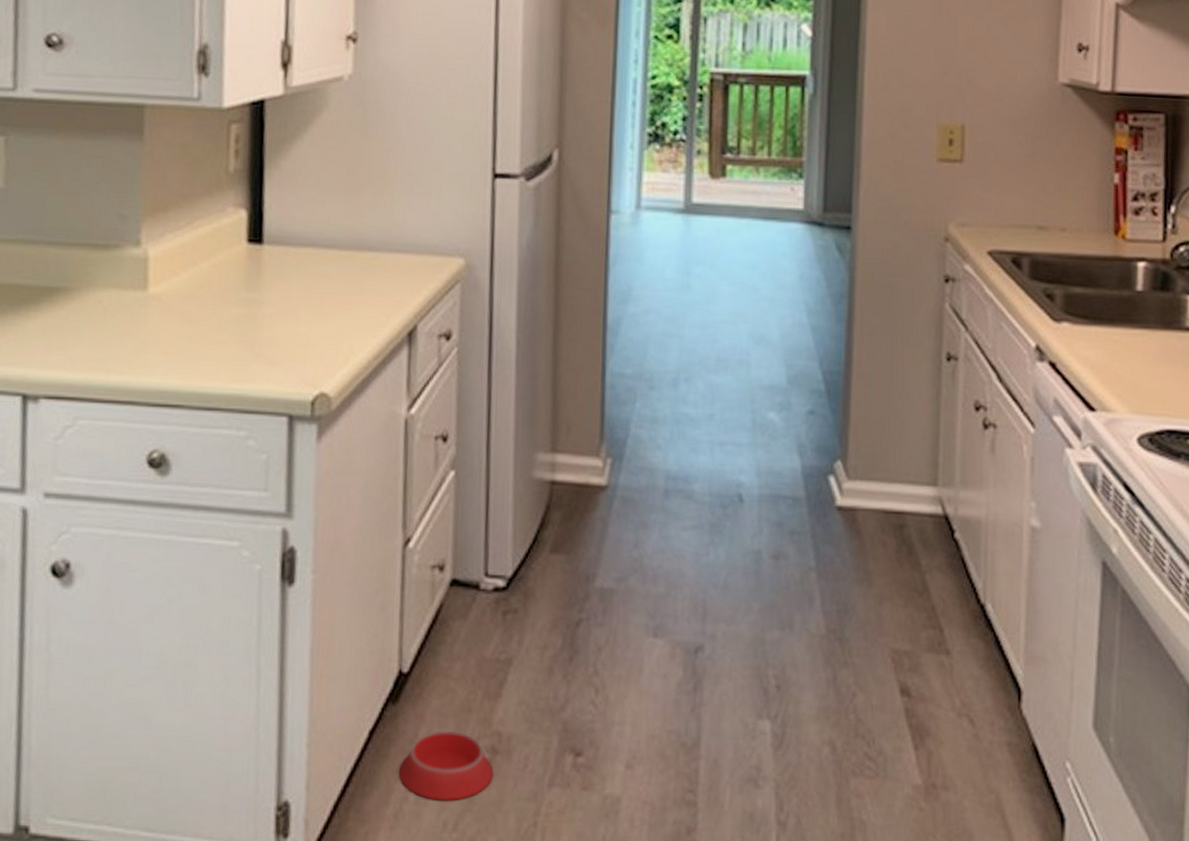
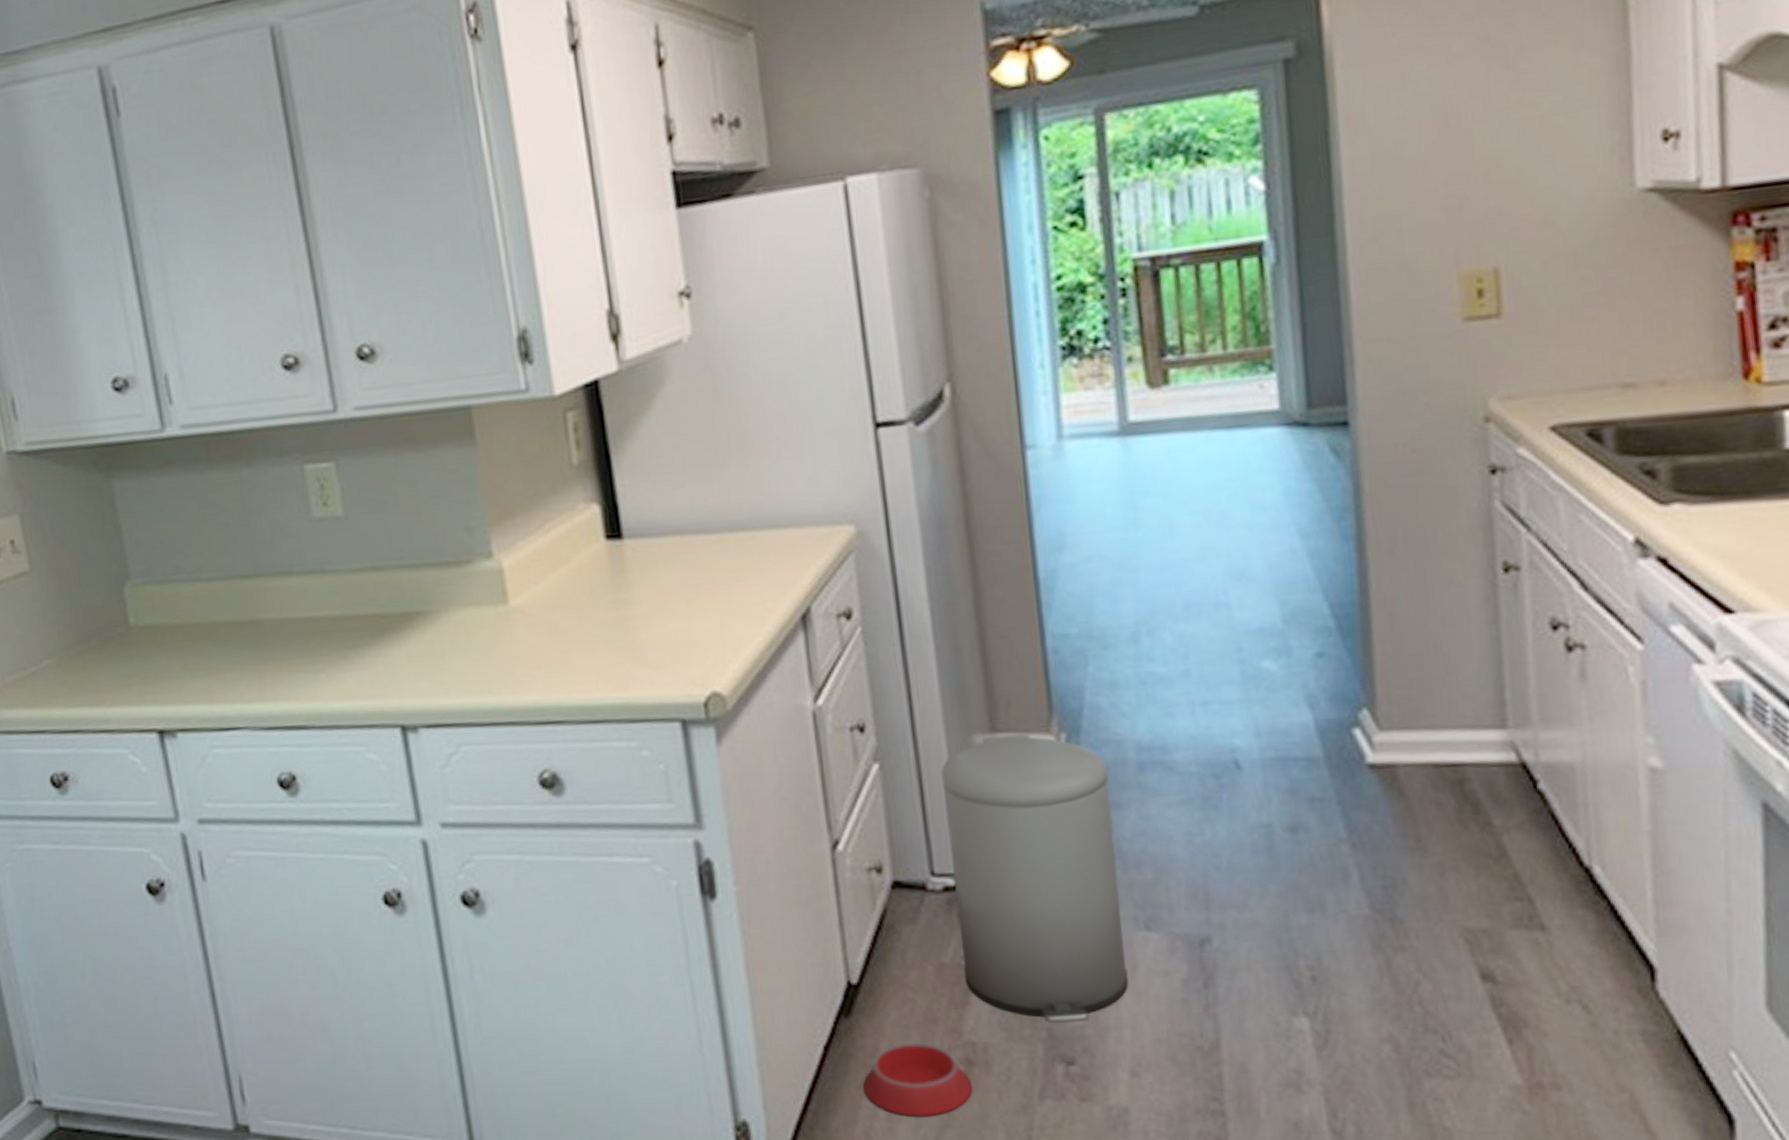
pedal bin: none [500,455,642,718] -> present [941,734,1129,1024]

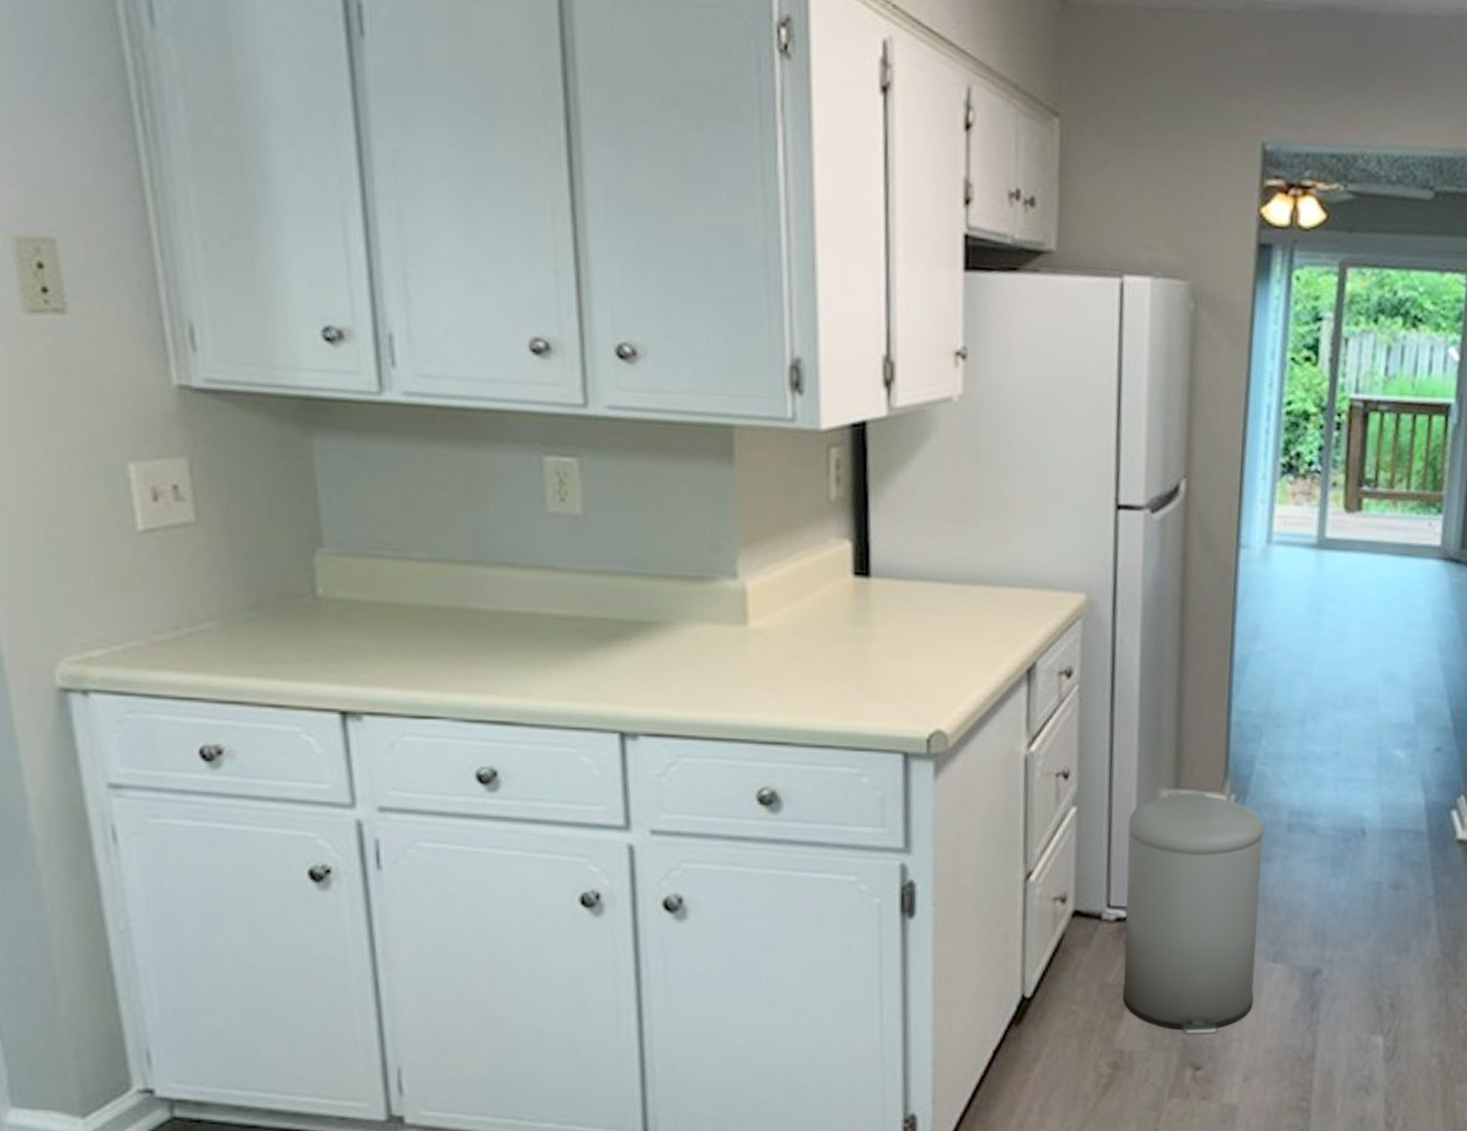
pet bowl: present [863,1042,974,1118] -> none [1022,1049,1116,1112]

